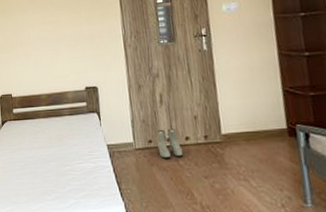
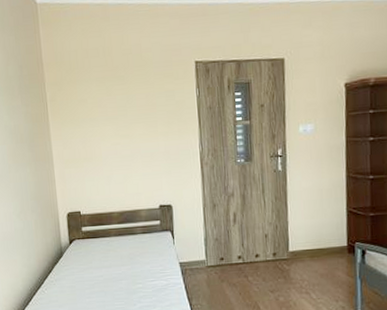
boots: present [157,128,184,159] -> none [228,246,253,275]

